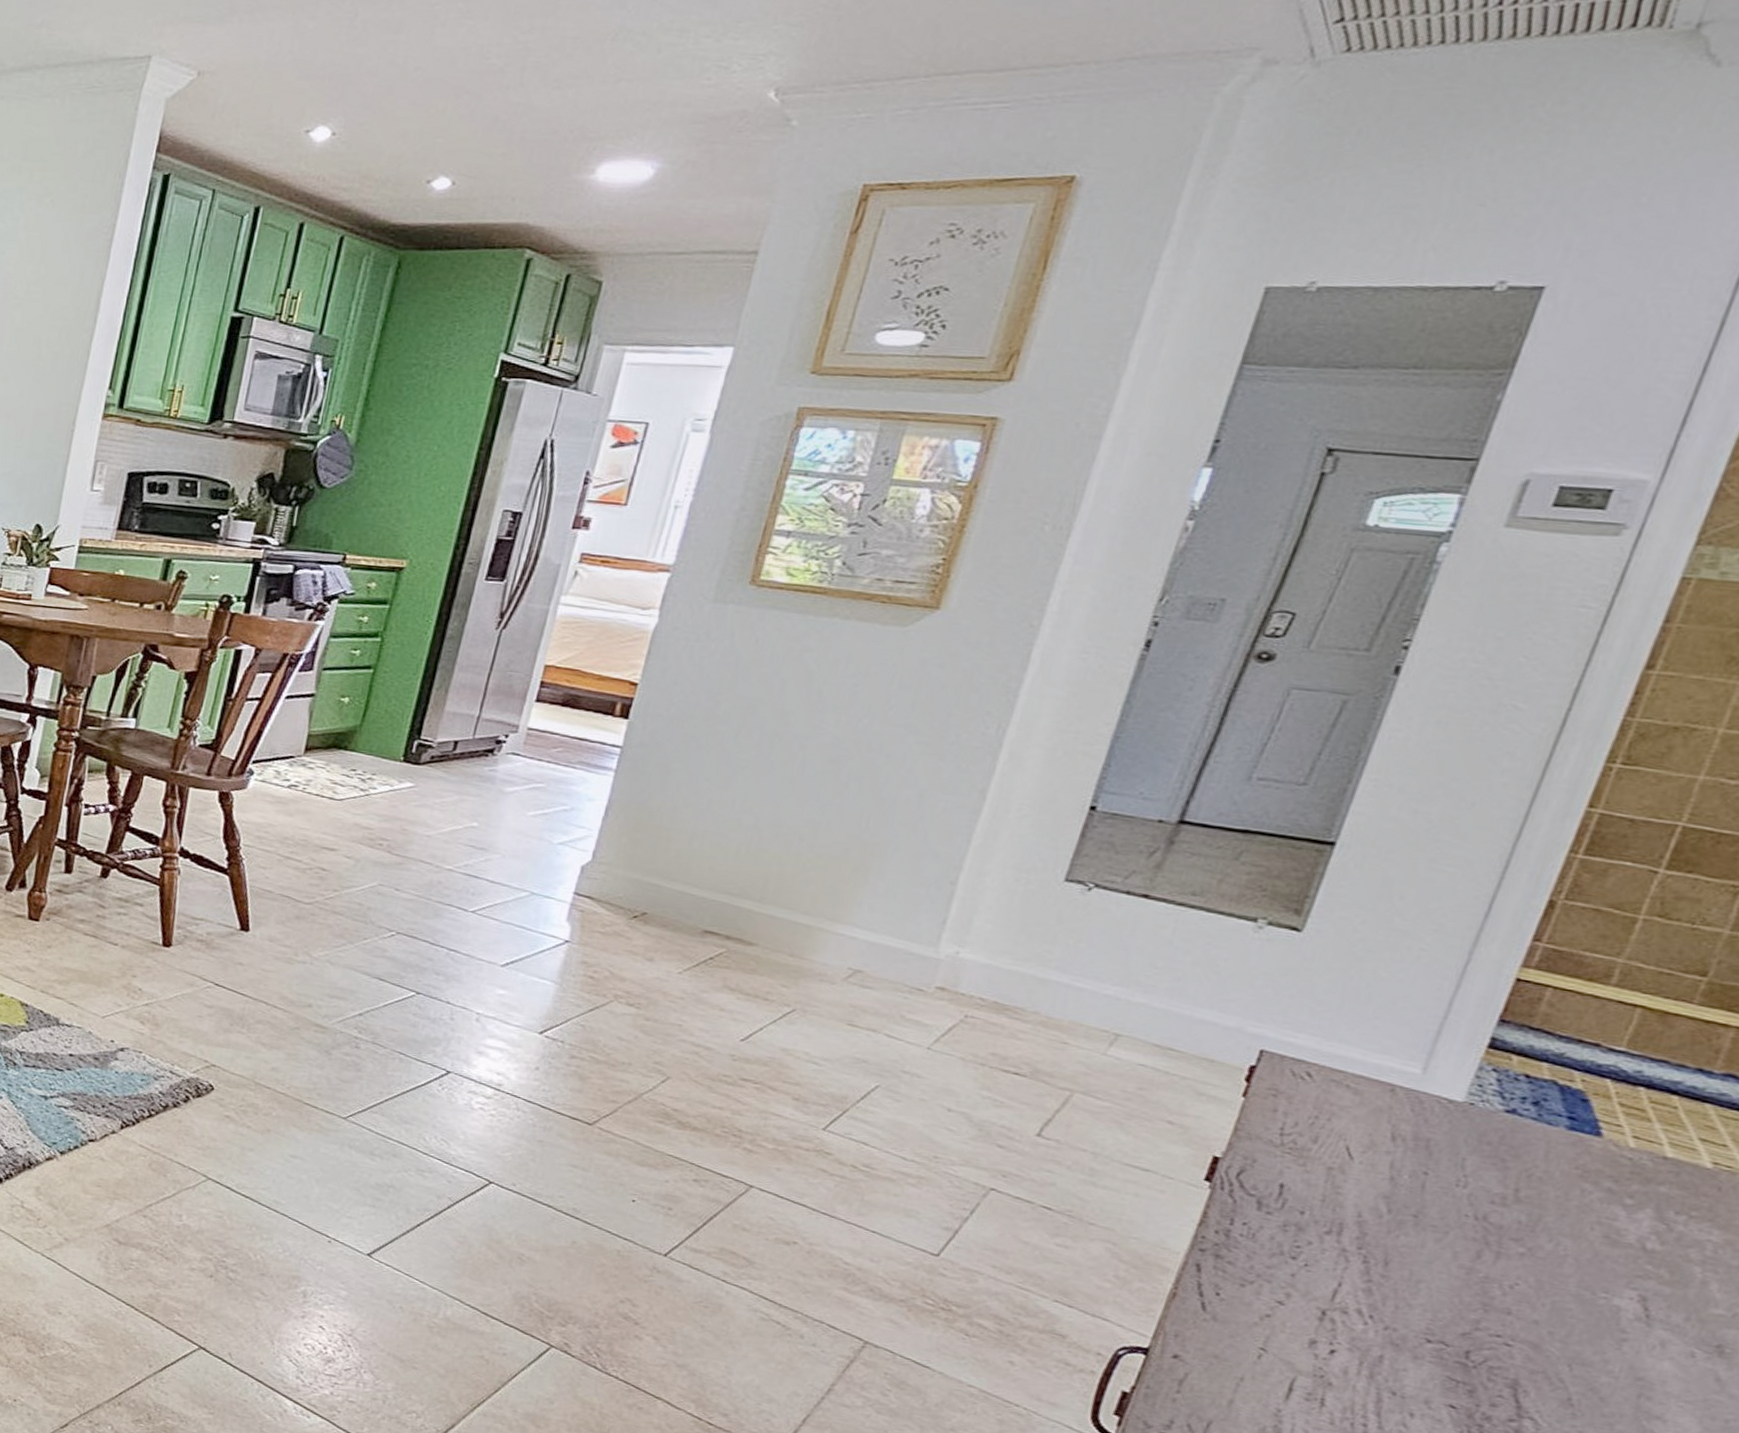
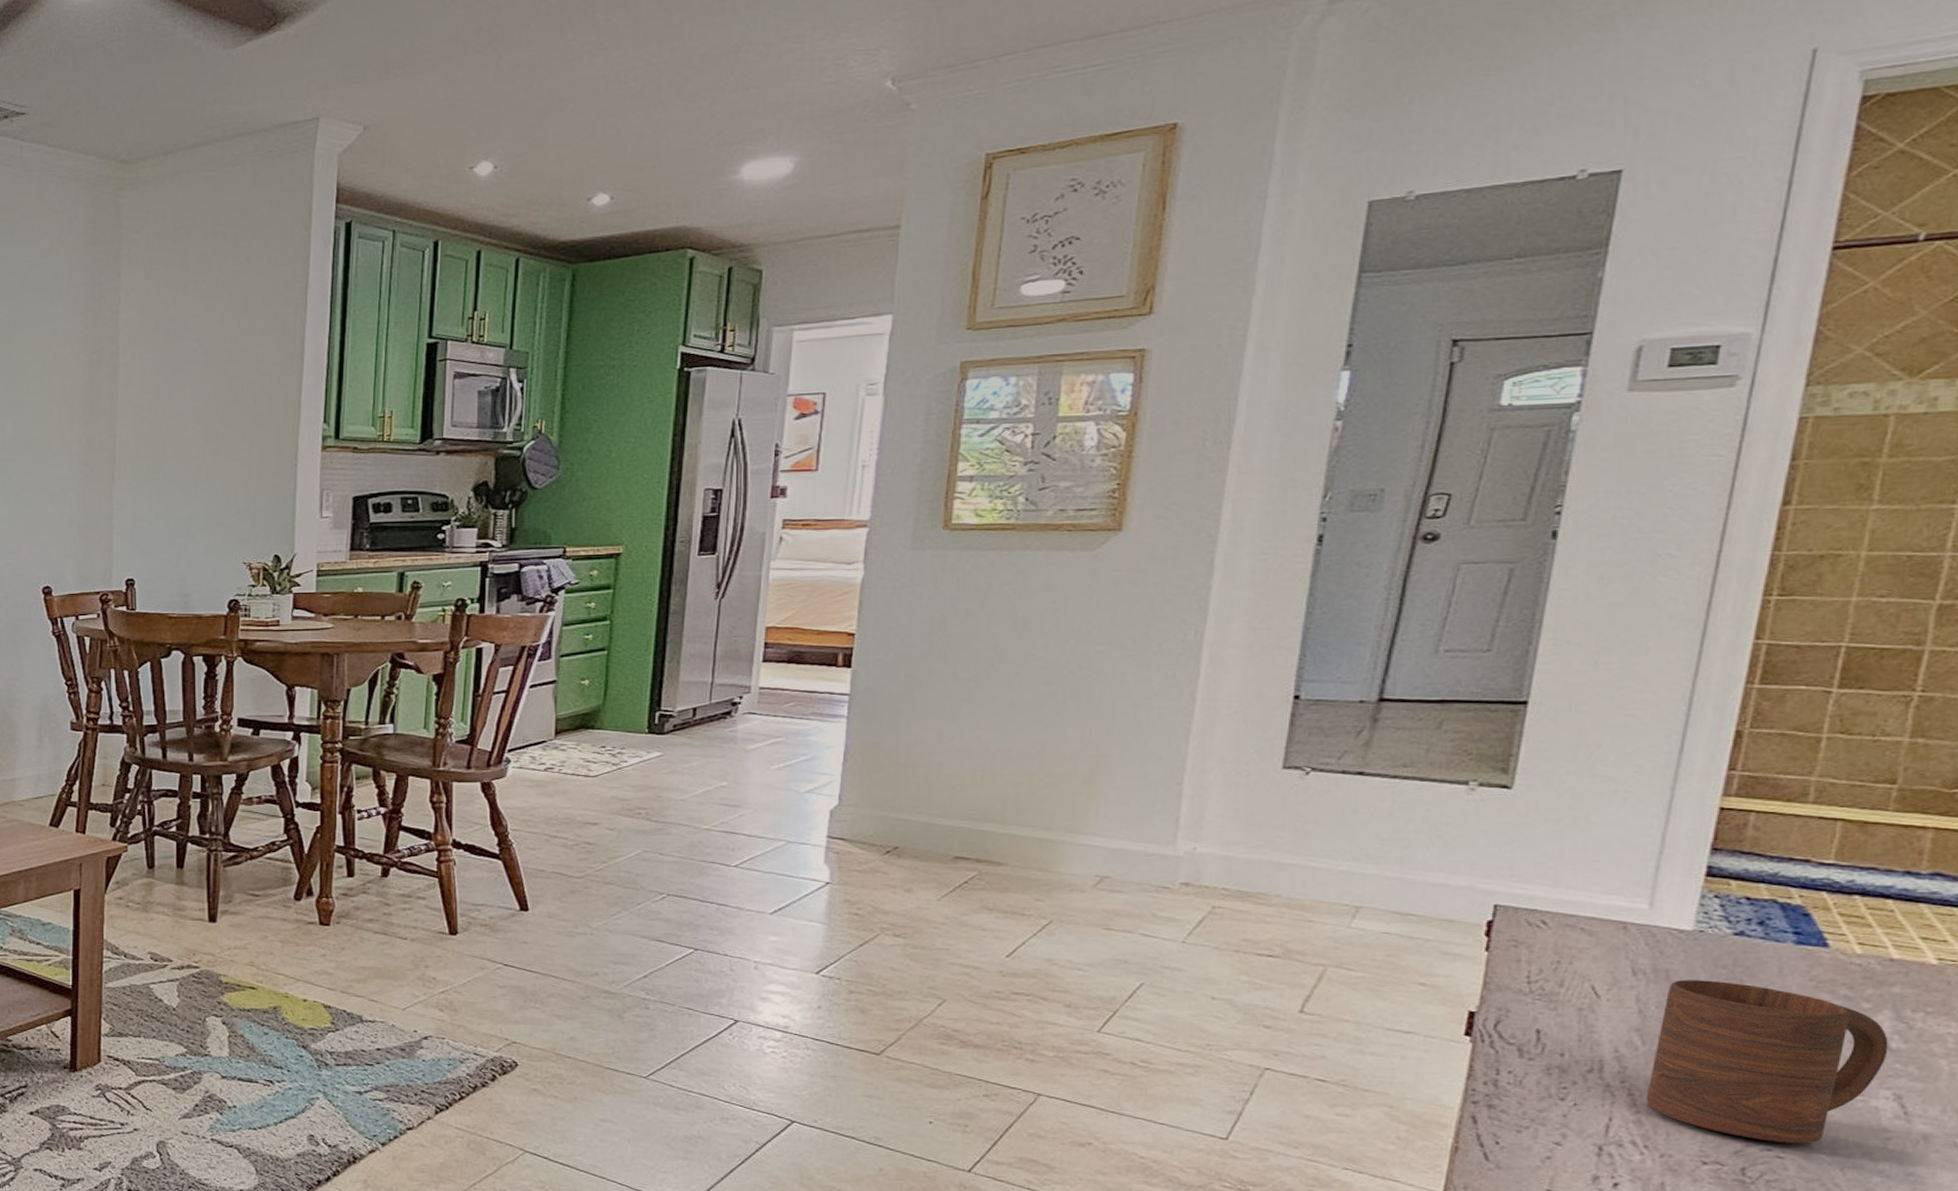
cup: none [1380,1151,1645,1335] -> present [1646,980,1889,1144]

